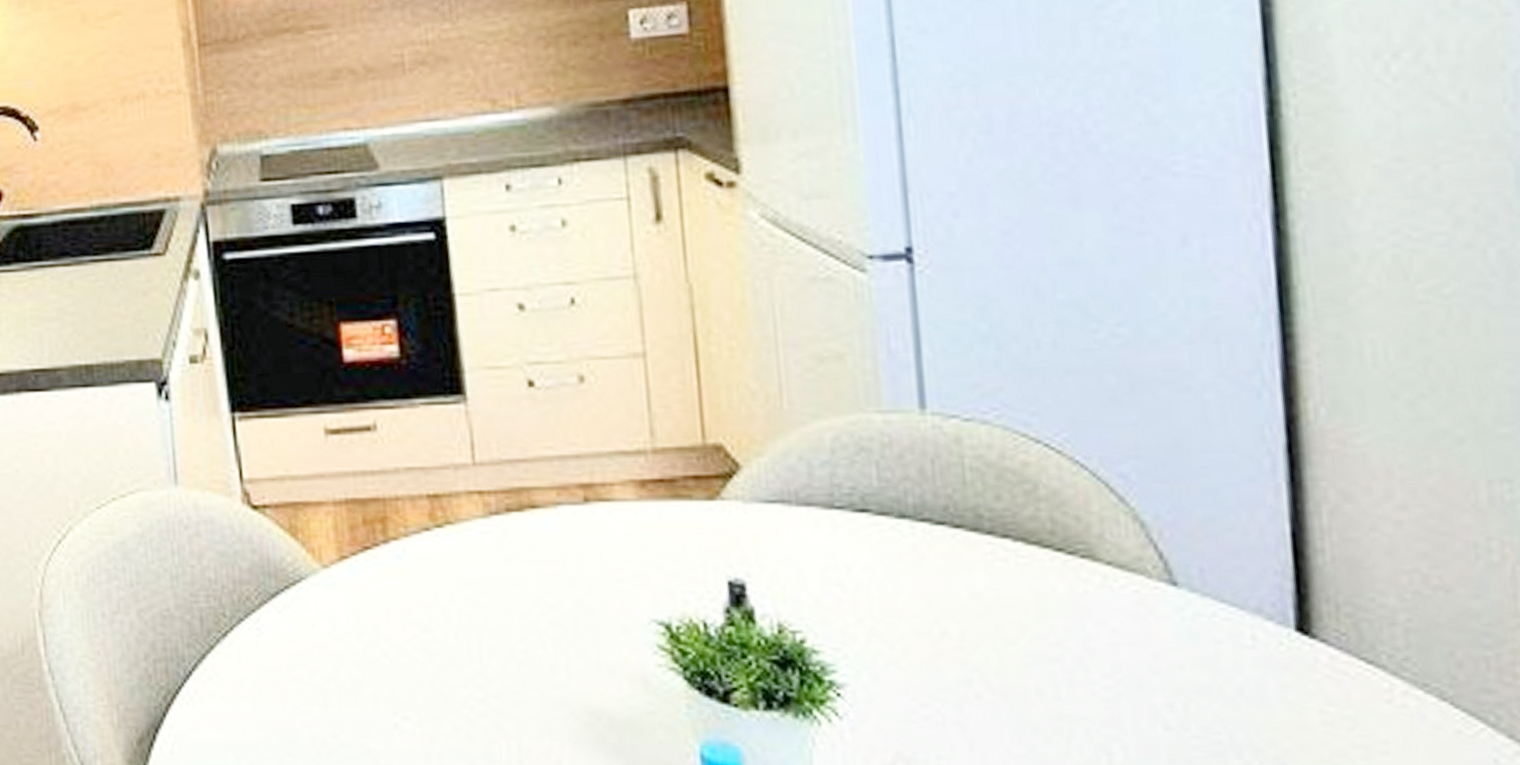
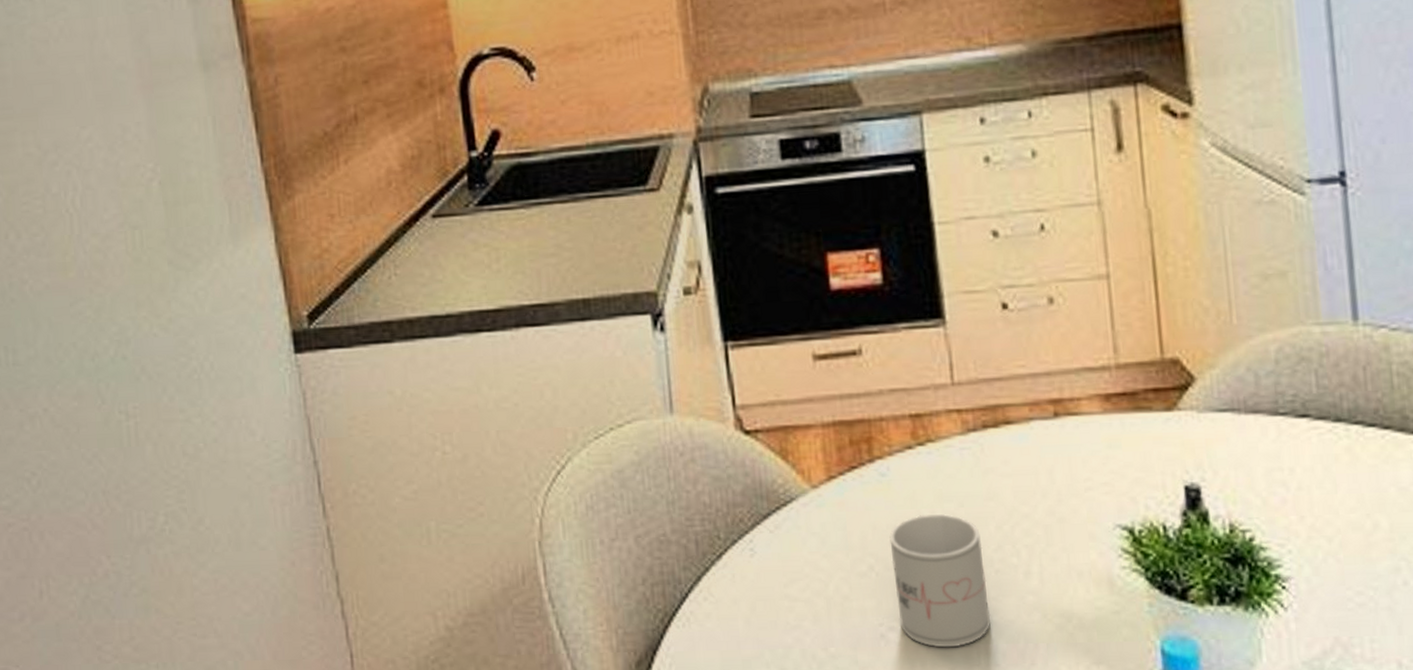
mug: none [405,599,514,741] -> present [889,514,992,648]

